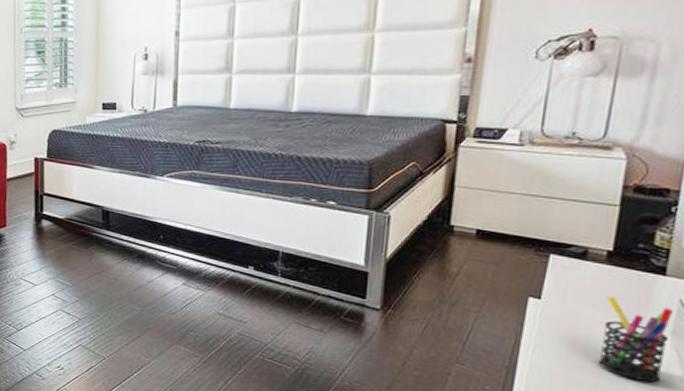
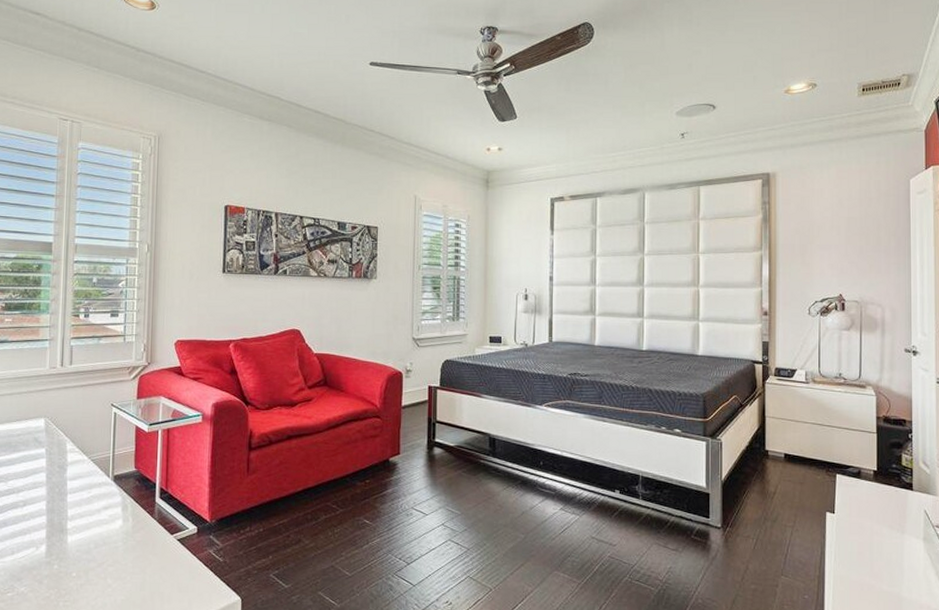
pen holder: present [598,296,673,383] -> none [878,509,923,584]

